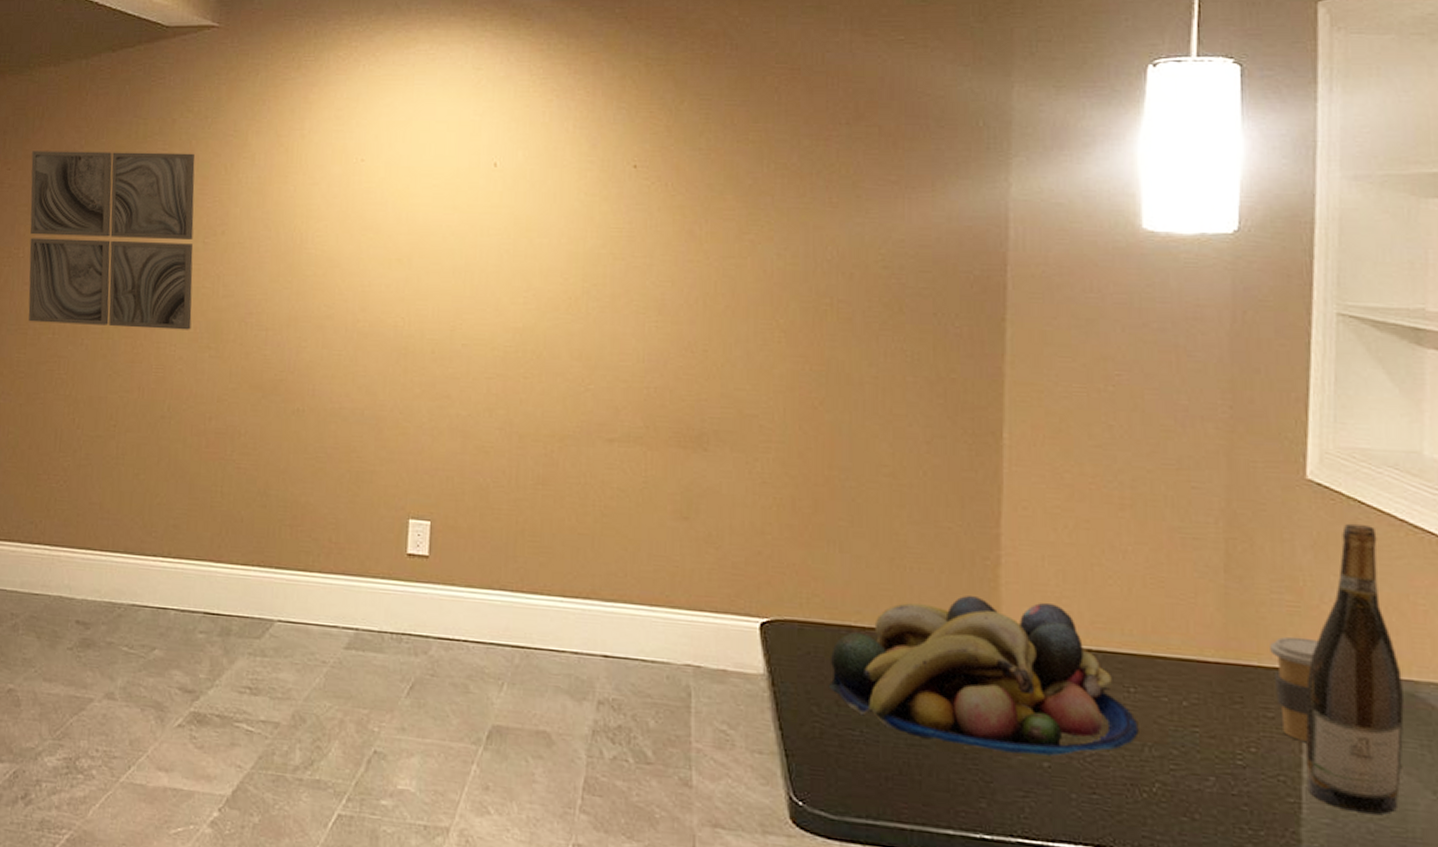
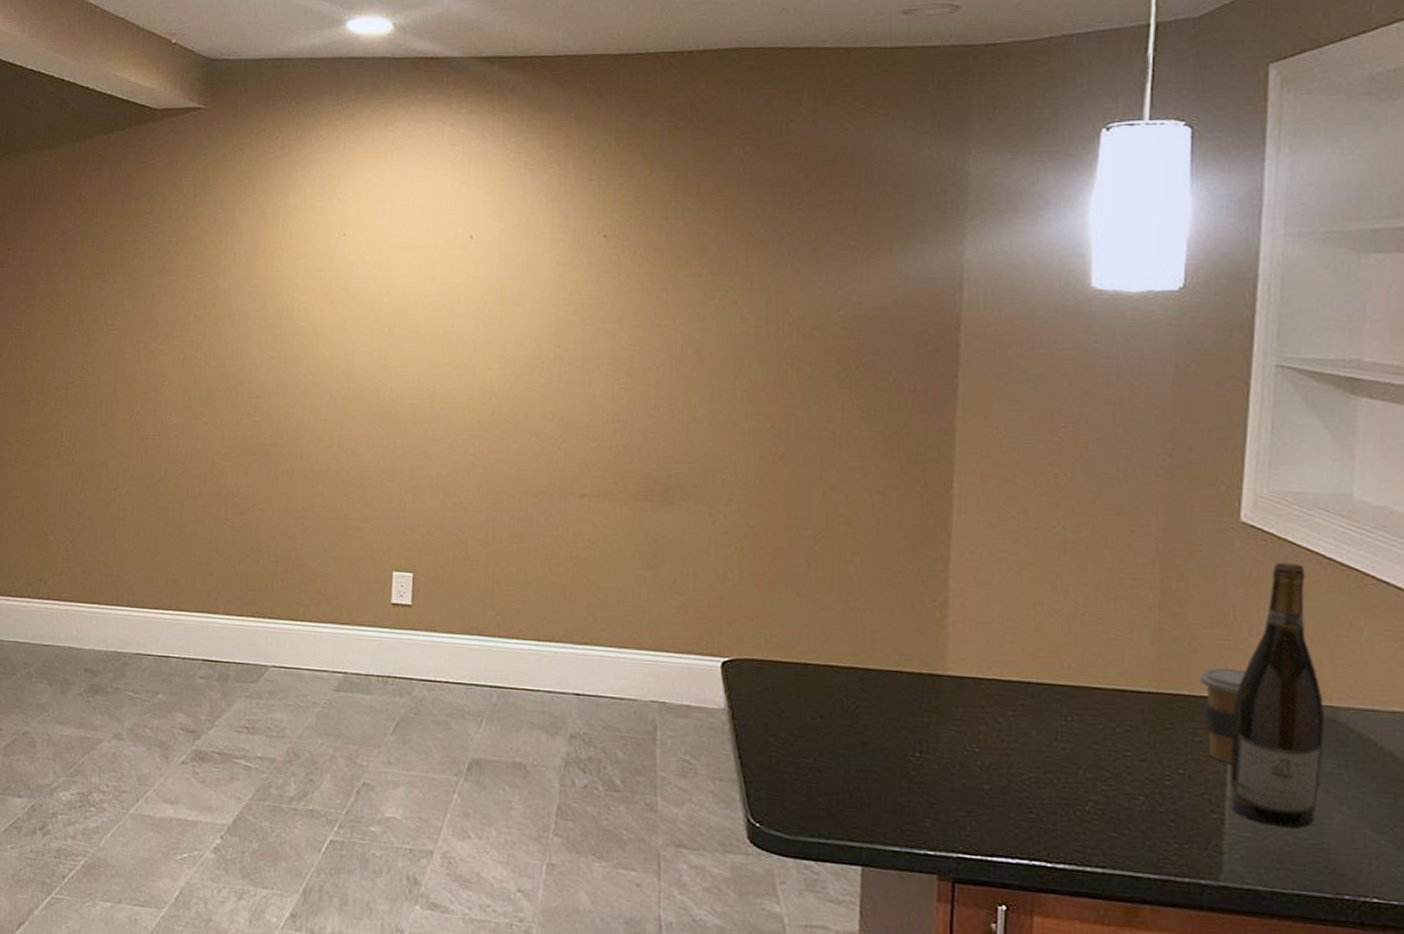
wall art: present [28,151,195,330] -> none [29,231,186,399]
fruit bowl: present [828,596,1139,756] -> none [784,634,1074,780]

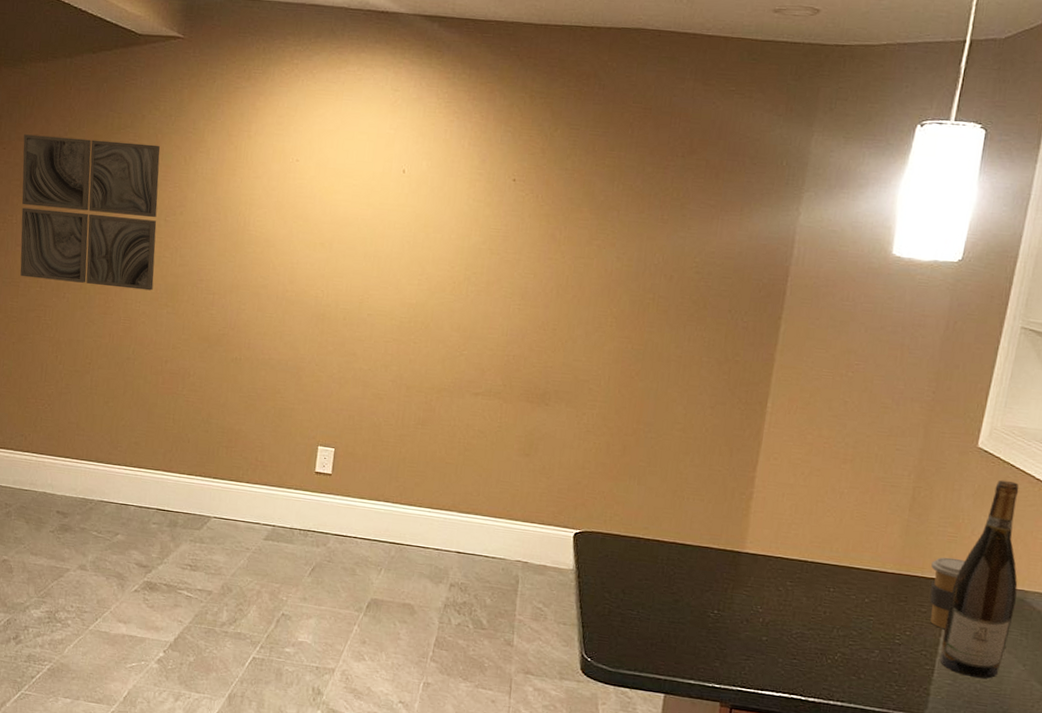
wall art: none [29,231,186,399] -> present [20,134,160,291]

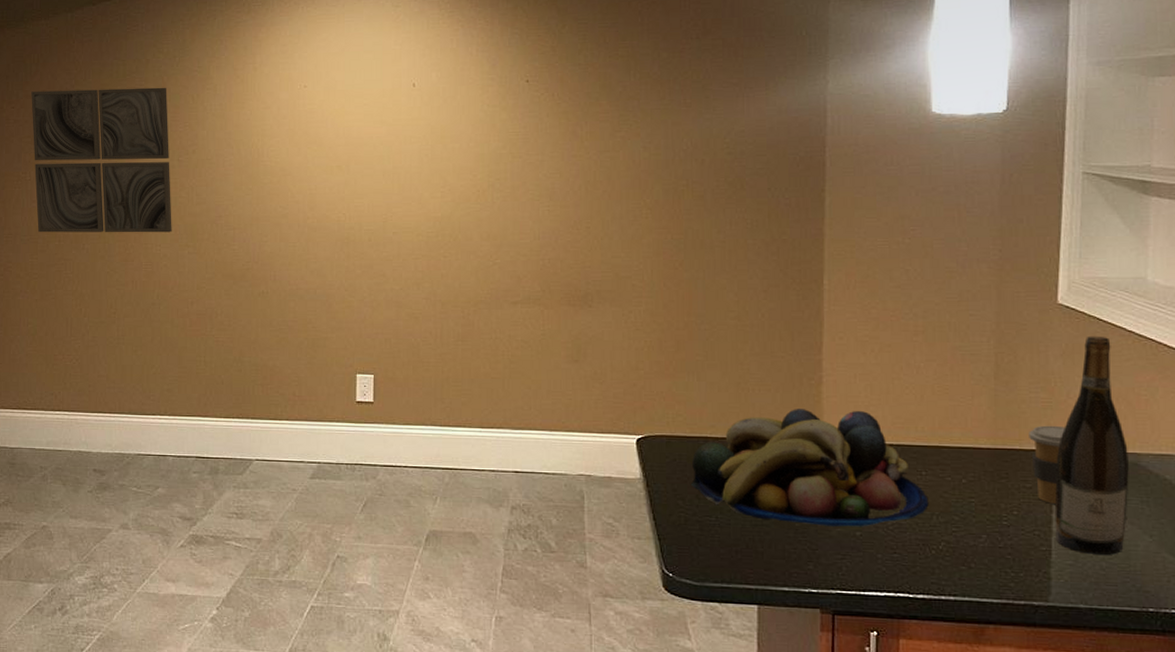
fruit bowl: none [618,519,833,633] -> present [690,409,929,528]

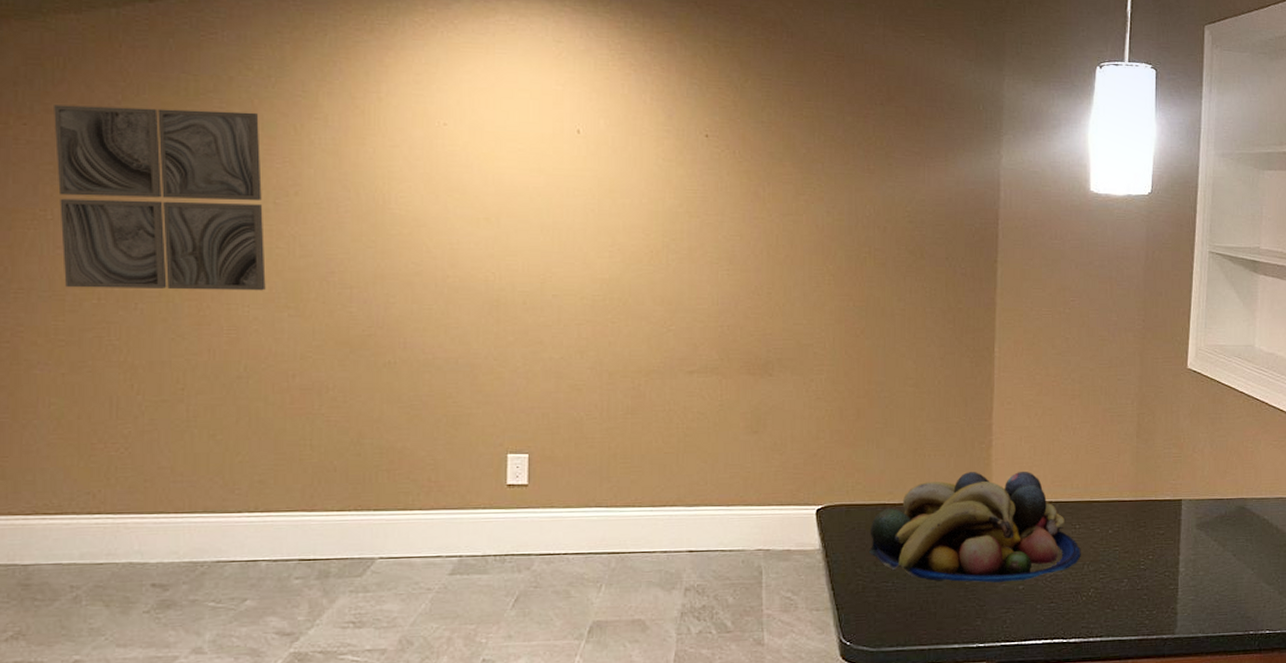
coffee cup: present [1029,425,1065,504] -> none [1163,477,1191,547]
wine bottle: present [1054,336,1129,555] -> none [1181,396,1238,589]

